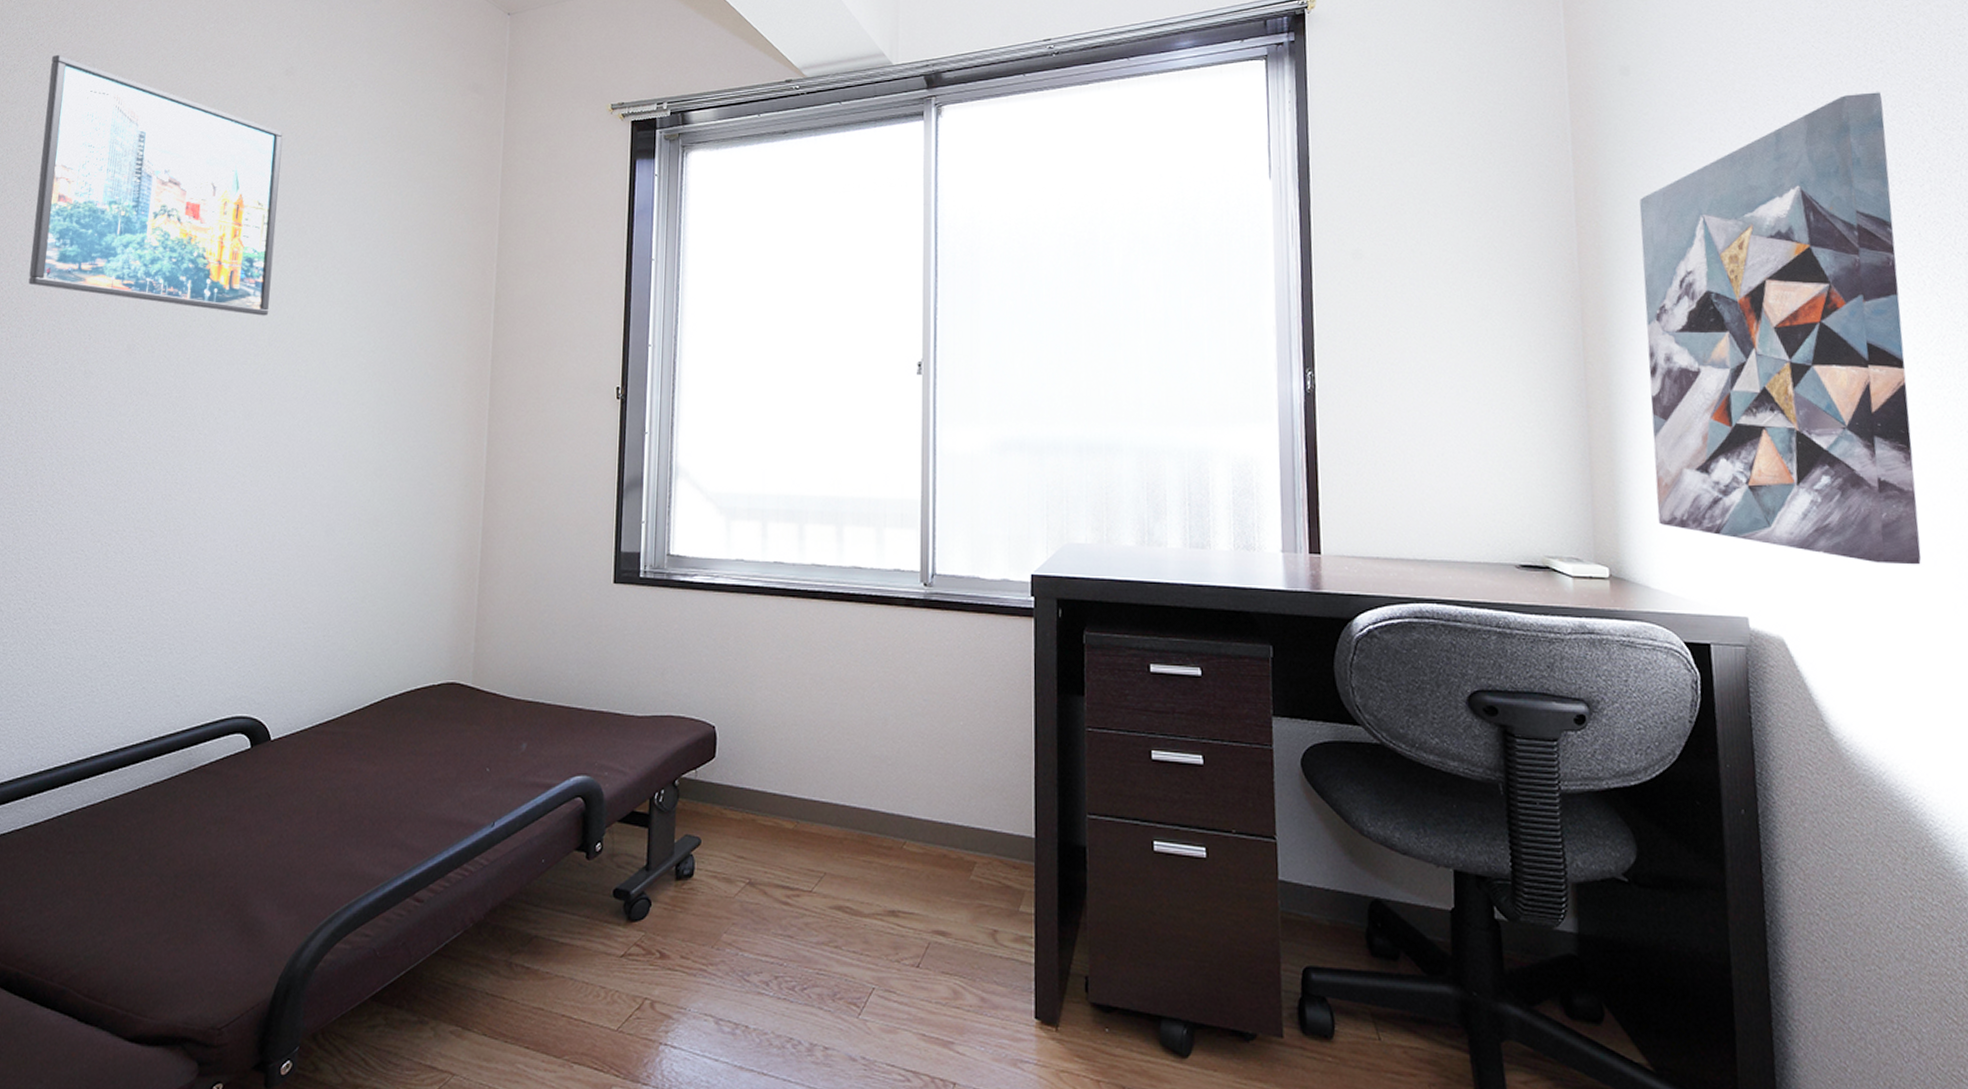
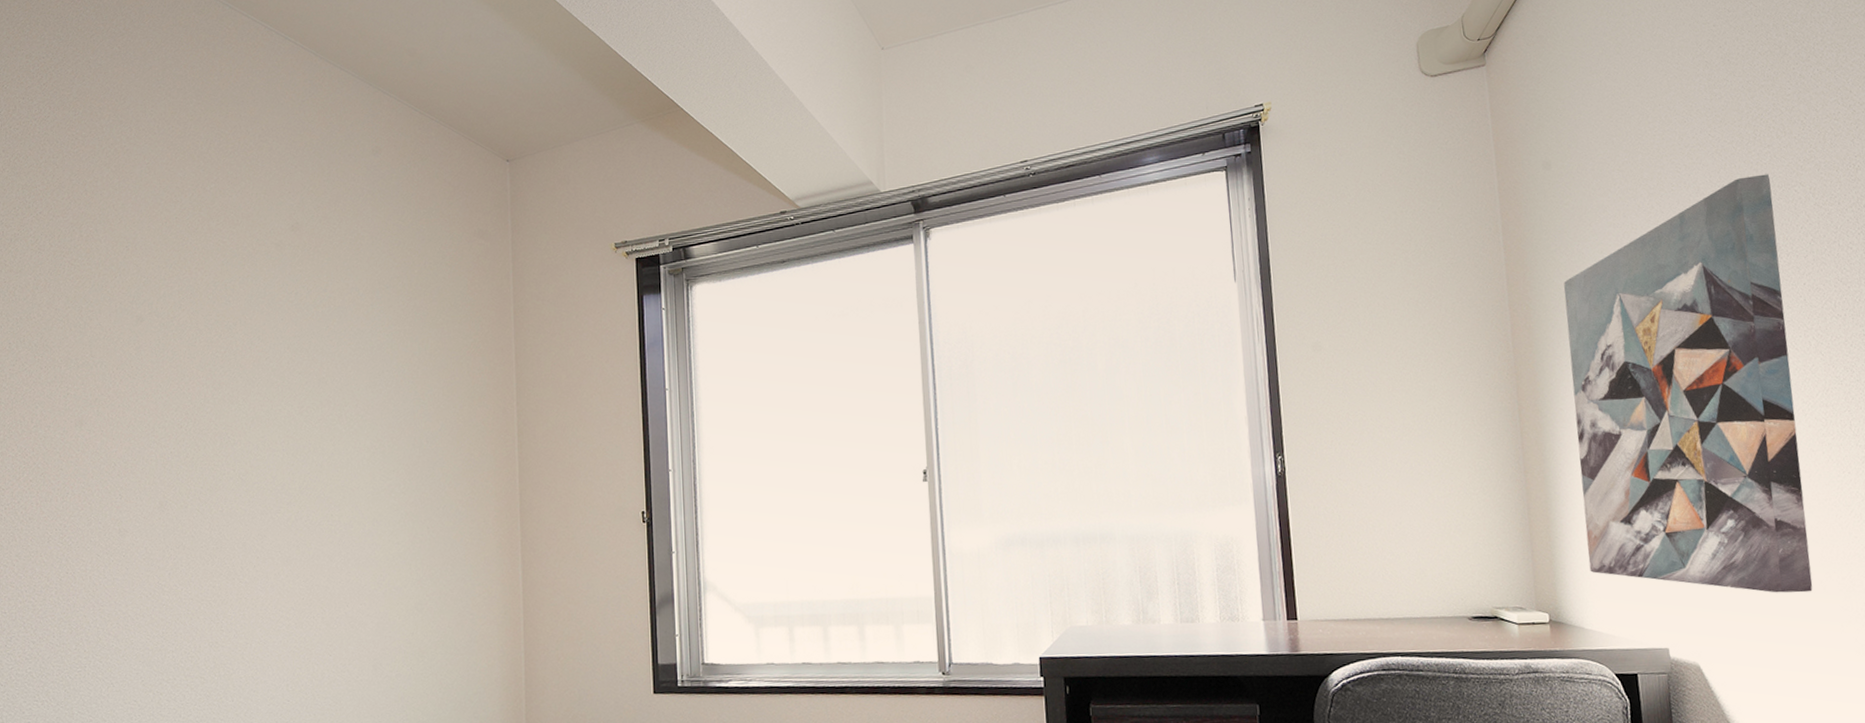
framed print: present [28,54,283,316] -> none [52,221,298,466]

